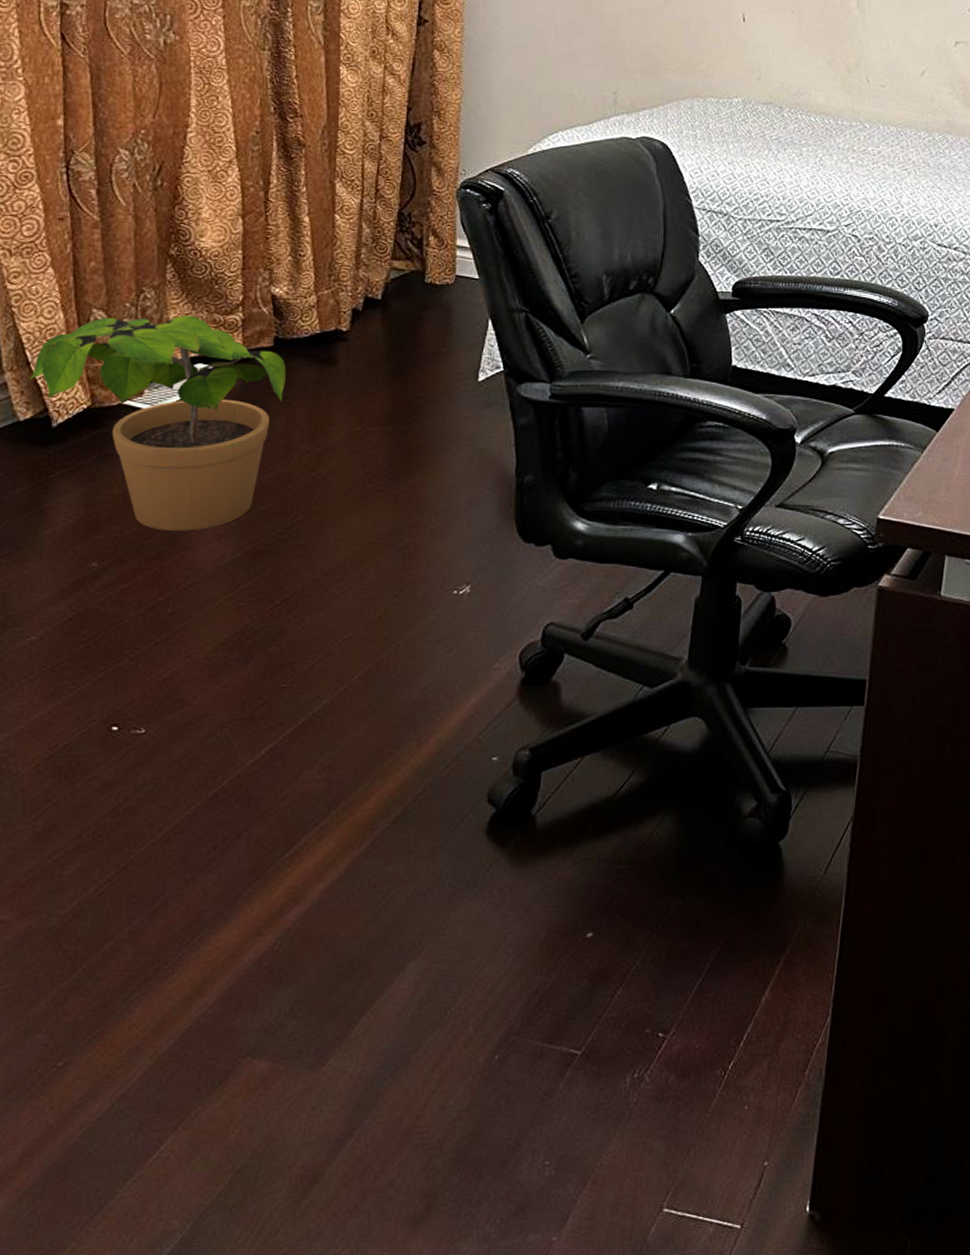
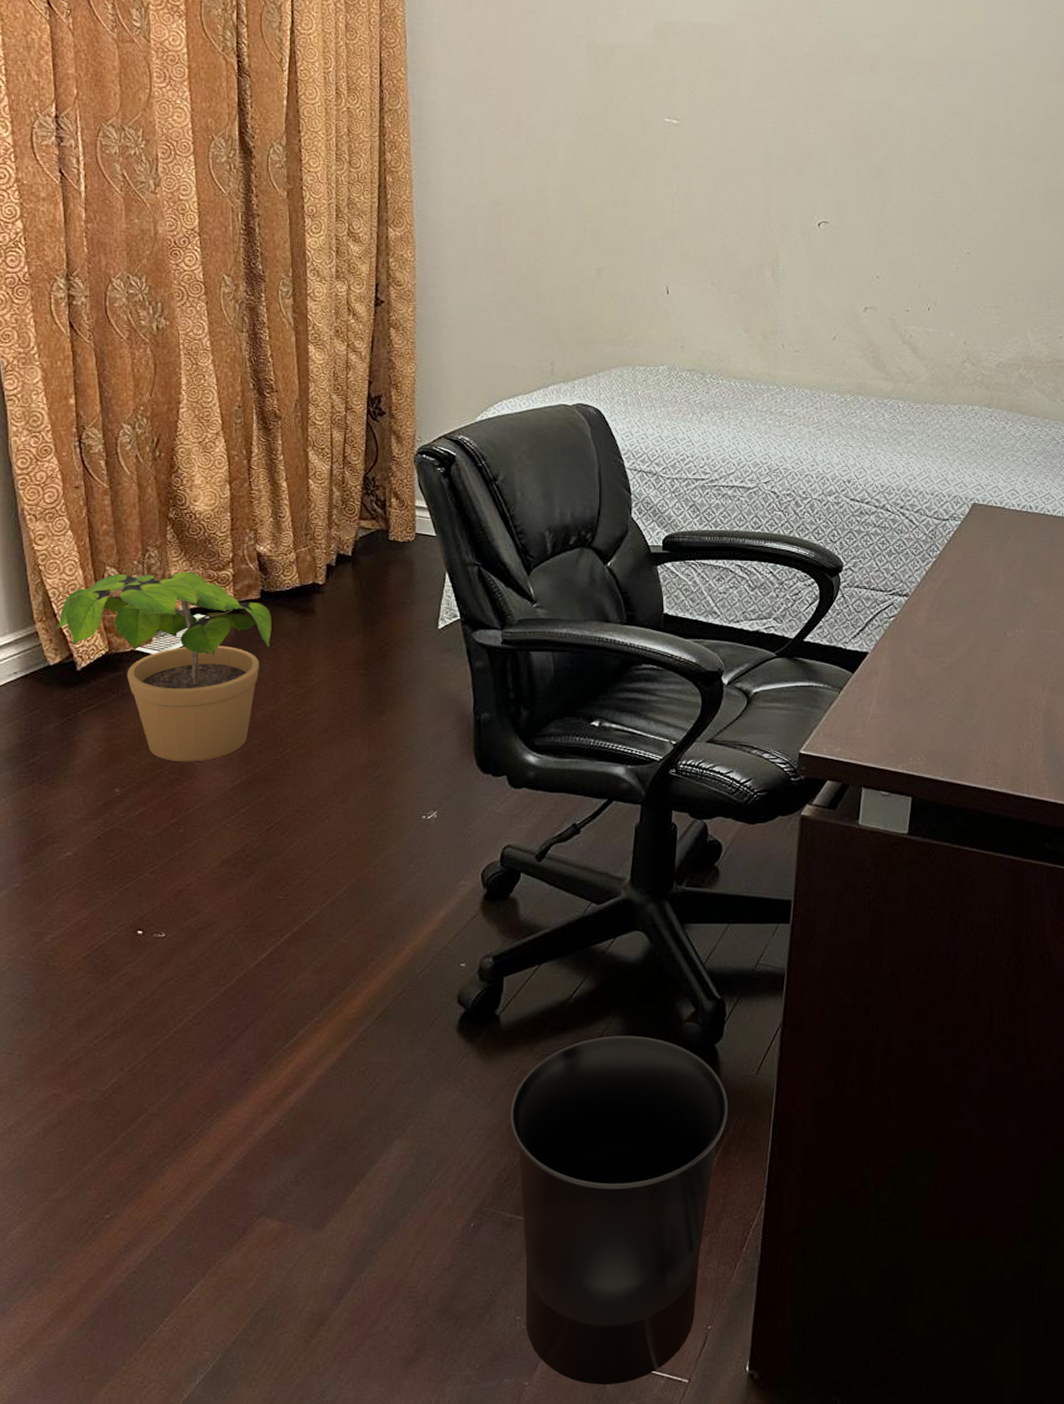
waste bin: none [544,834,791,1237] -> present [510,1035,728,1385]

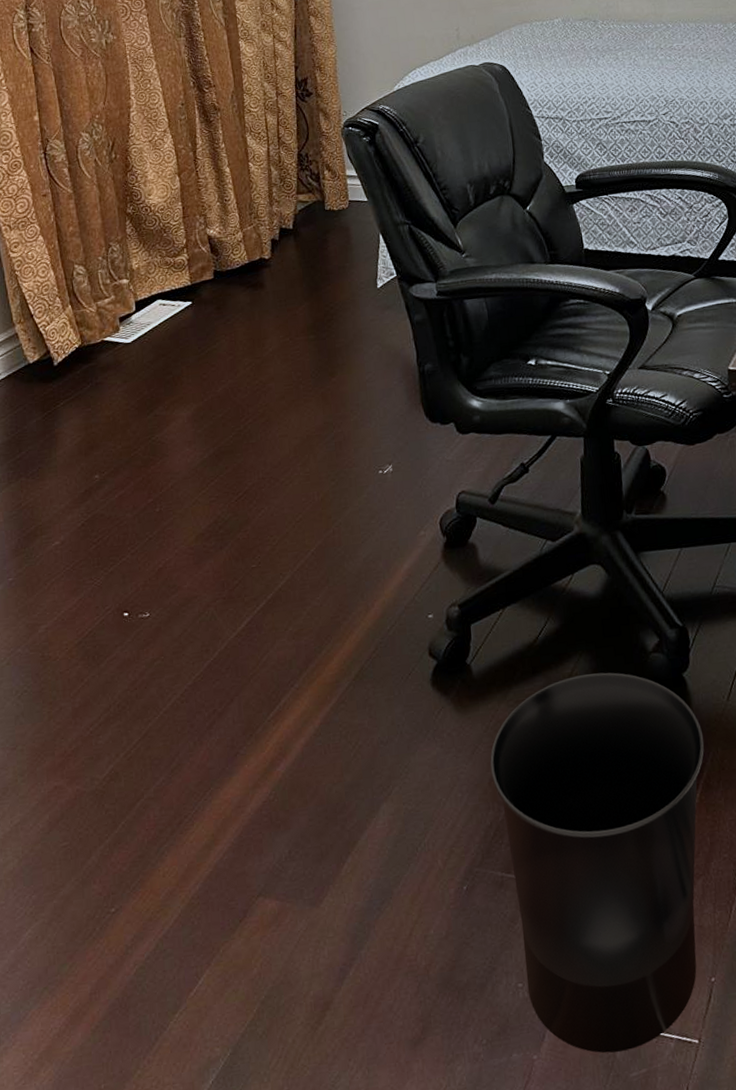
potted plant: present [57,571,272,762] -> none [34,260,226,443]

